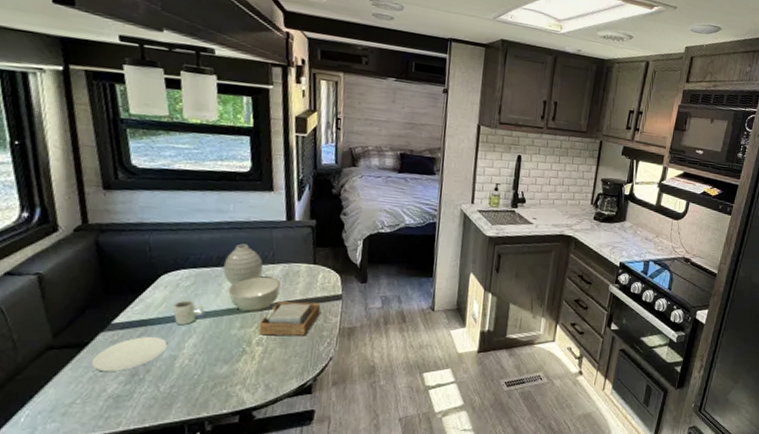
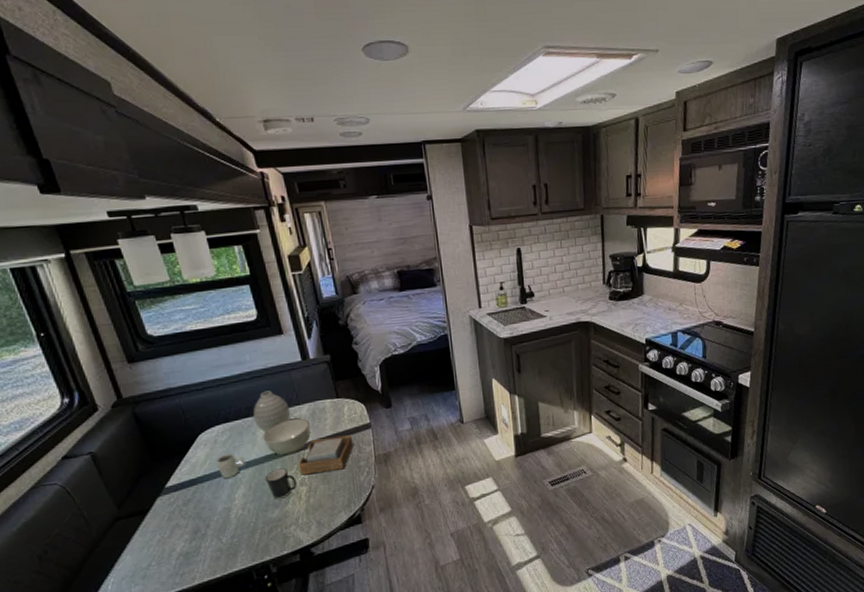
plate: present [91,336,168,372] -> none [156,492,220,533]
mug: none [220,324,253,355] -> present [264,468,296,500]

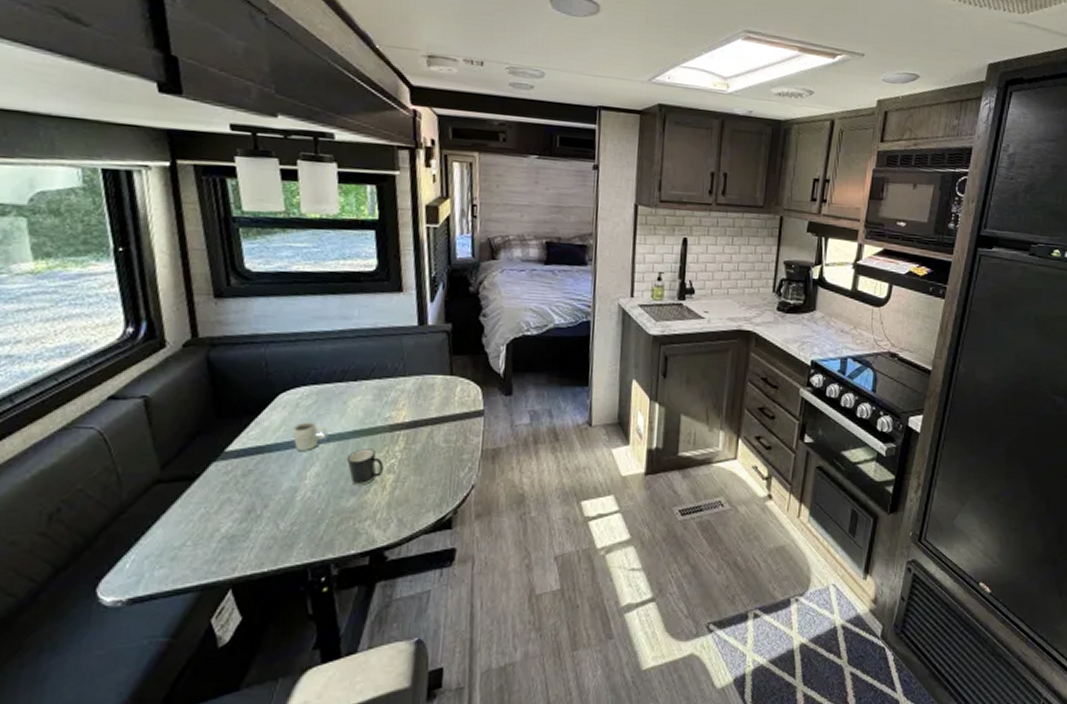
vase: present [252,390,291,433] -> none [348,354,394,403]
bowl: present [263,418,311,455] -> none [354,391,413,434]
napkin holder: present [298,434,354,476] -> none [389,419,460,461]

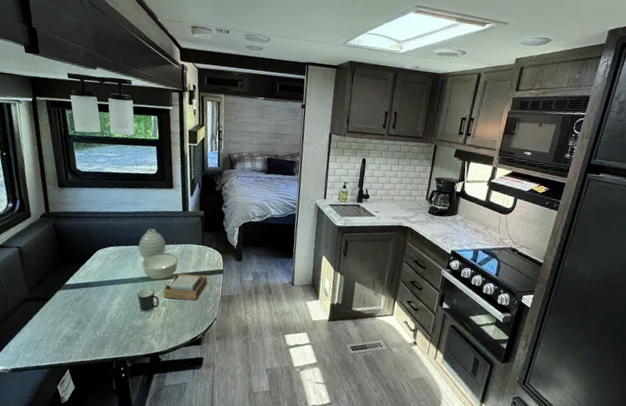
mug: present [292,422,328,452] -> none [105,269,126,289]
vase: none [348,354,394,403] -> present [138,228,167,260]
bowl: none [354,391,413,434] -> present [142,253,178,281]
napkin holder: none [389,419,460,461] -> present [163,273,208,300]

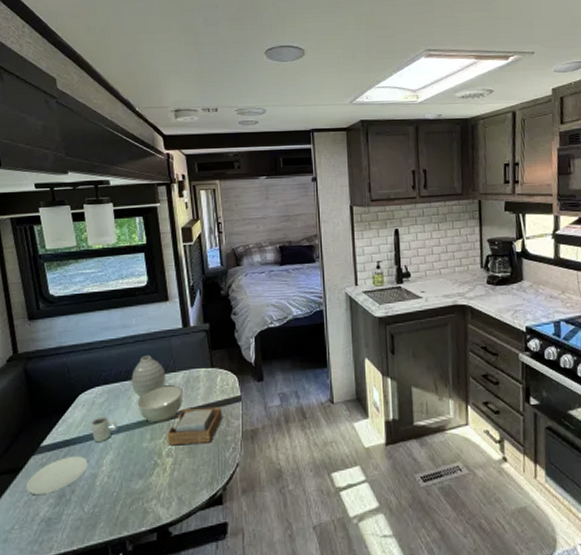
plate: none [52,295,102,320] -> present [26,455,88,496]
mug: none [105,269,126,289] -> present [91,416,117,443]
mug: present [137,289,159,312] -> none [133,436,163,469]

